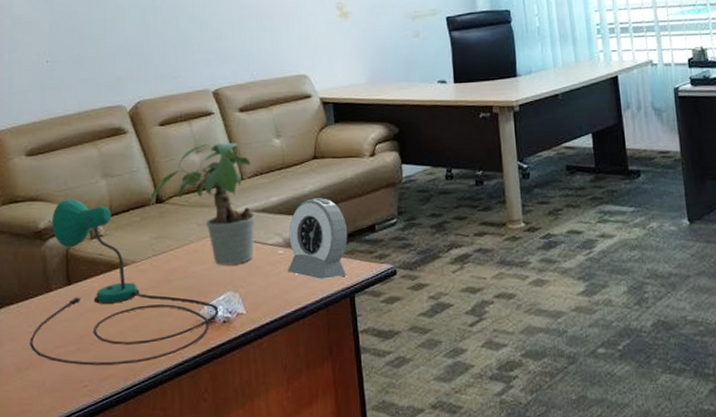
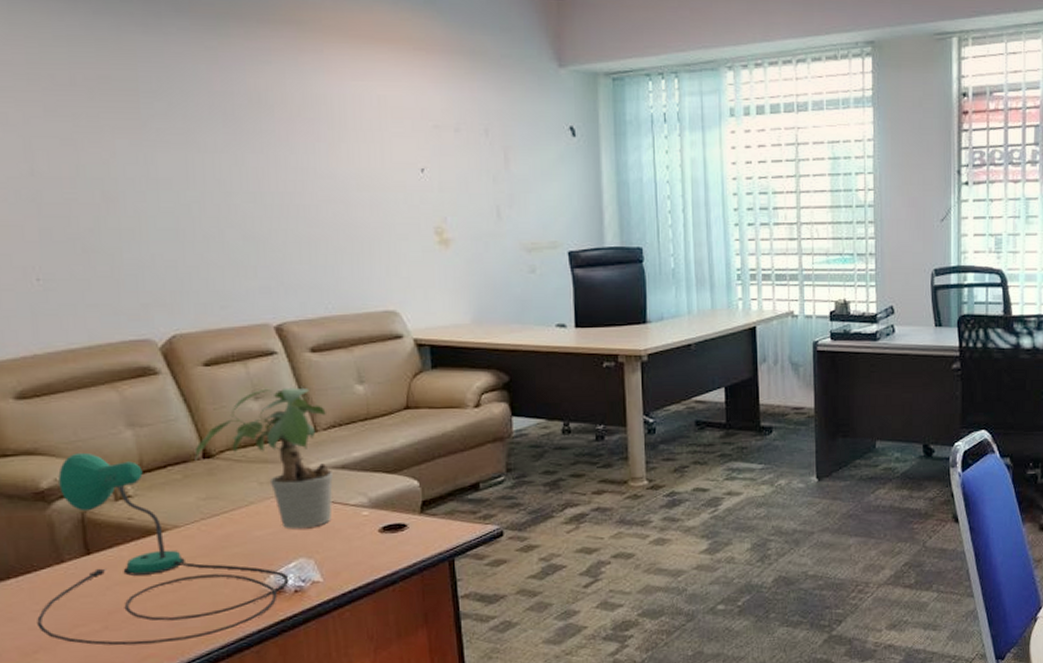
alarm clock: present [288,198,348,279] -> none [374,453,447,542]

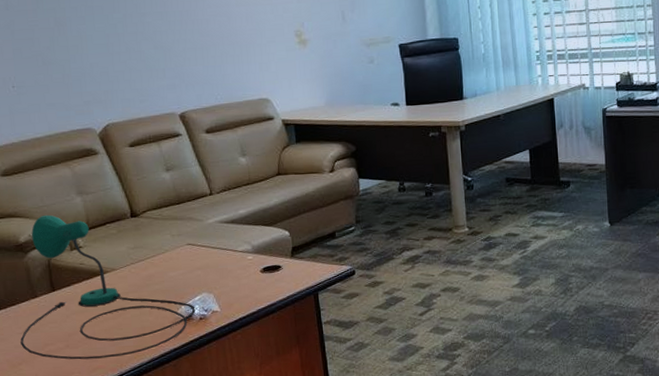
potted plant: present [194,387,334,529] -> none [125,160,226,271]

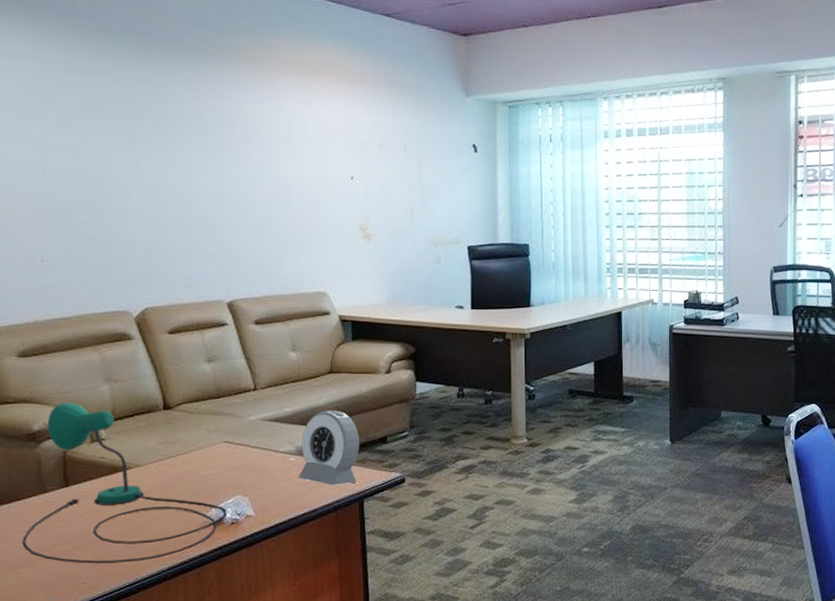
alarm clock: none [257,210,311,280] -> present [299,410,360,485]

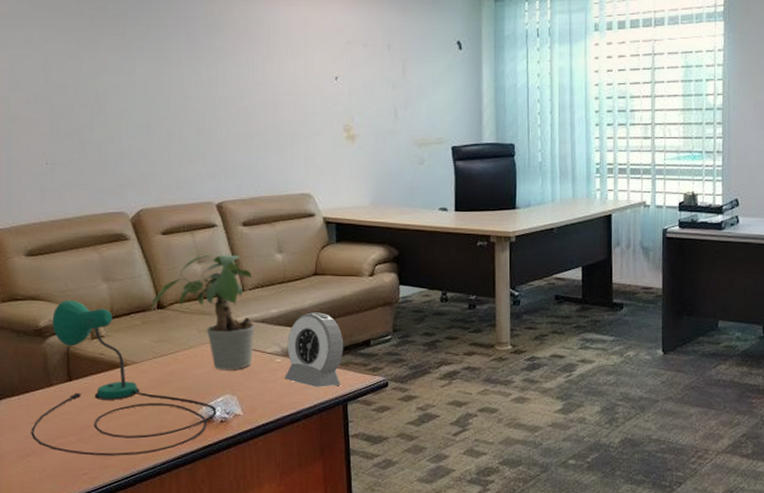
potted plant: none [157,353,268,471] -> present [151,254,256,370]

